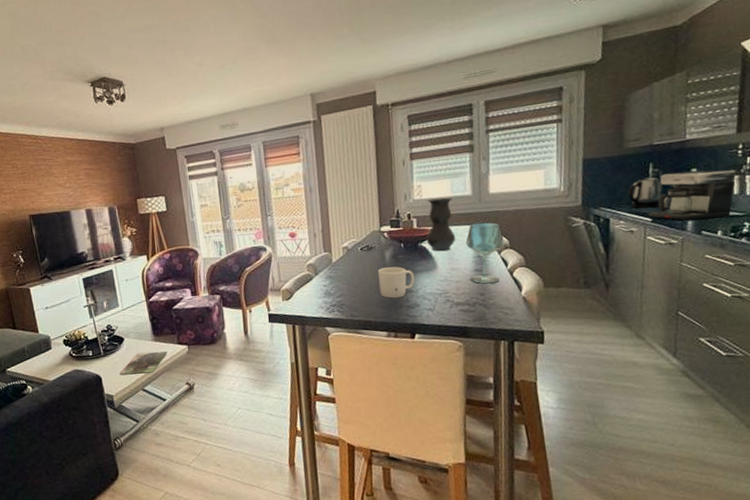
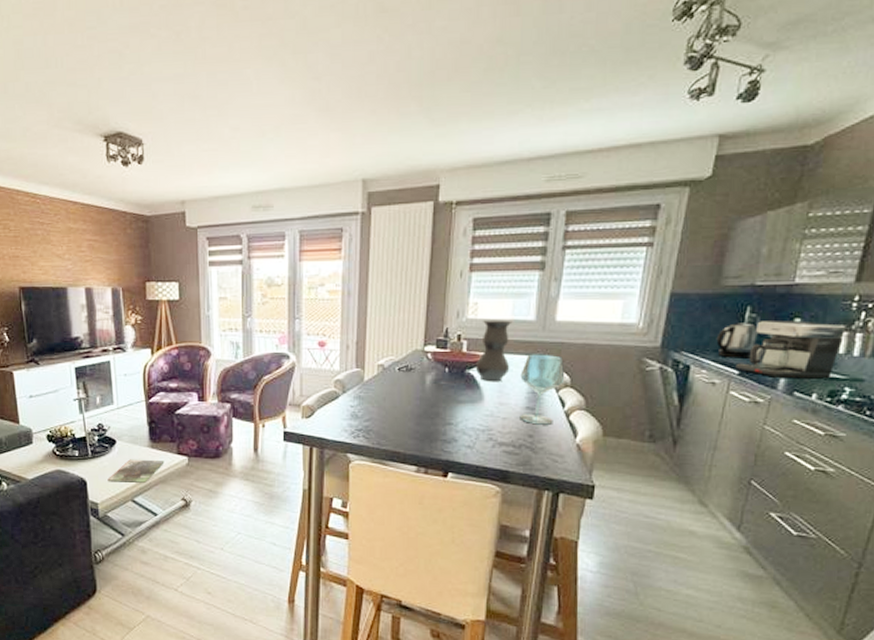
mug: present [377,266,415,299] -> none [414,394,457,430]

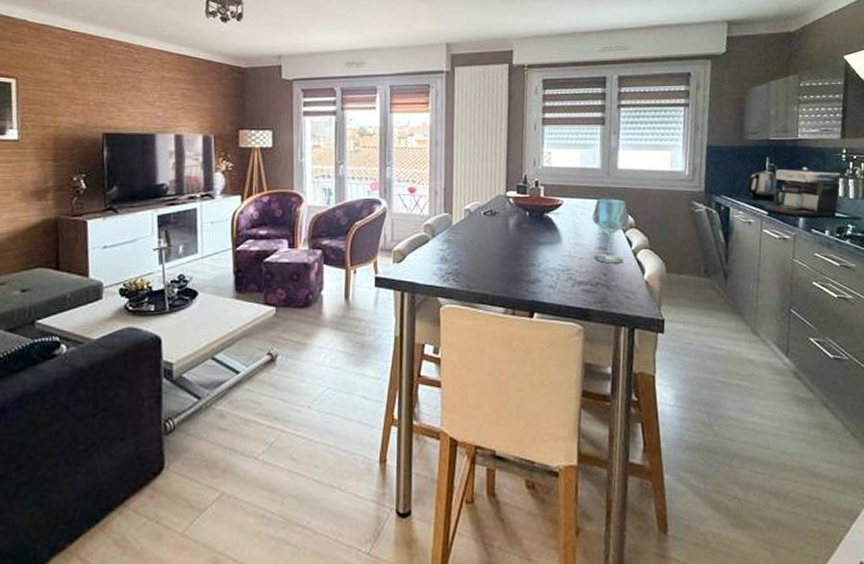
magazine: present [107,459,165,483] -> none [185,311,250,338]
vase: present [475,320,513,382] -> none [552,168,583,225]

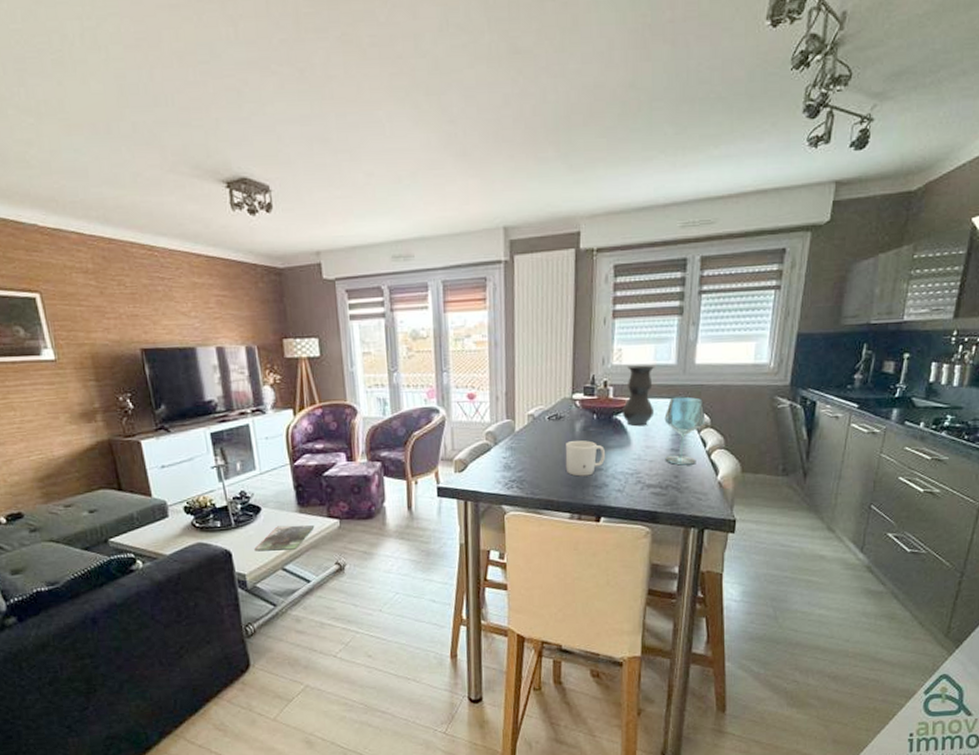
magazine: none [185,311,250,338] -> present [254,525,315,551]
mug: none [499,236,538,271] -> present [565,440,606,477]
vase: none [552,168,583,225] -> present [622,365,655,427]
kettle: present [746,171,777,201] -> none [838,359,874,393]
coffee maker: present [764,169,841,218] -> none [855,355,947,409]

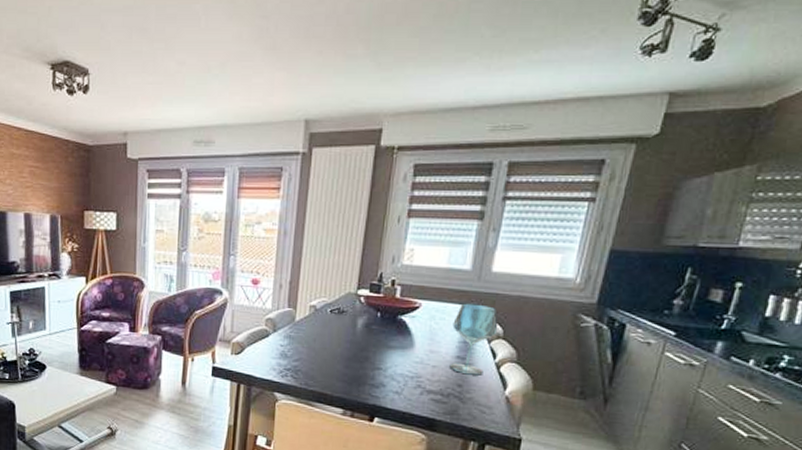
magazine: present [254,525,315,551] -> none [36,385,93,409]
mug: present [565,440,606,477] -> none [343,337,387,374]
vase: present [622,365,655,427] -> none [407,267,448,330]

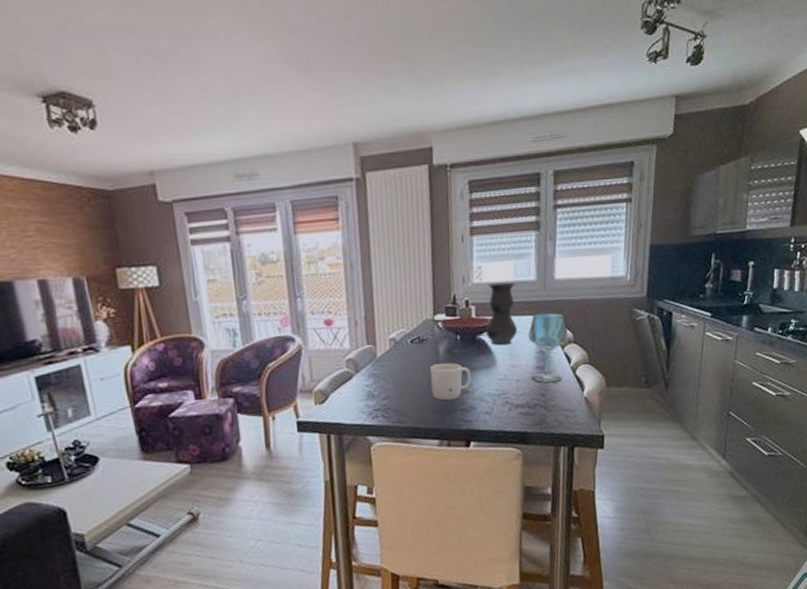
mug: none [343,337,387,374] -> present [429,362,472,401]
vase: none [407,267,448,330] -> present [485,282,518,346]

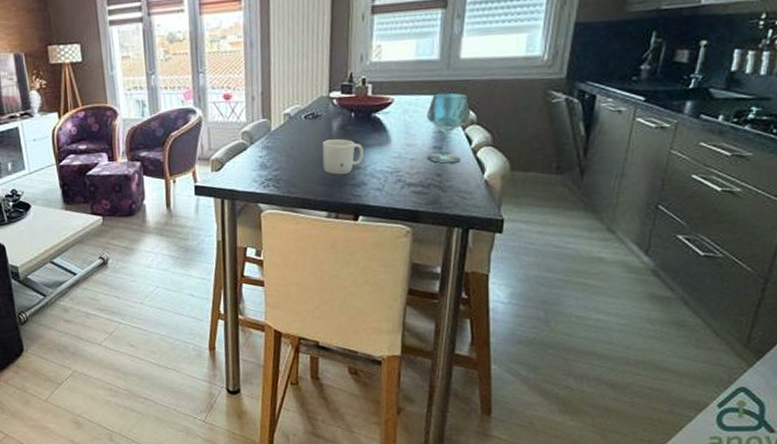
vase: present [485,282,518,346] -> none [381,61,417,124]

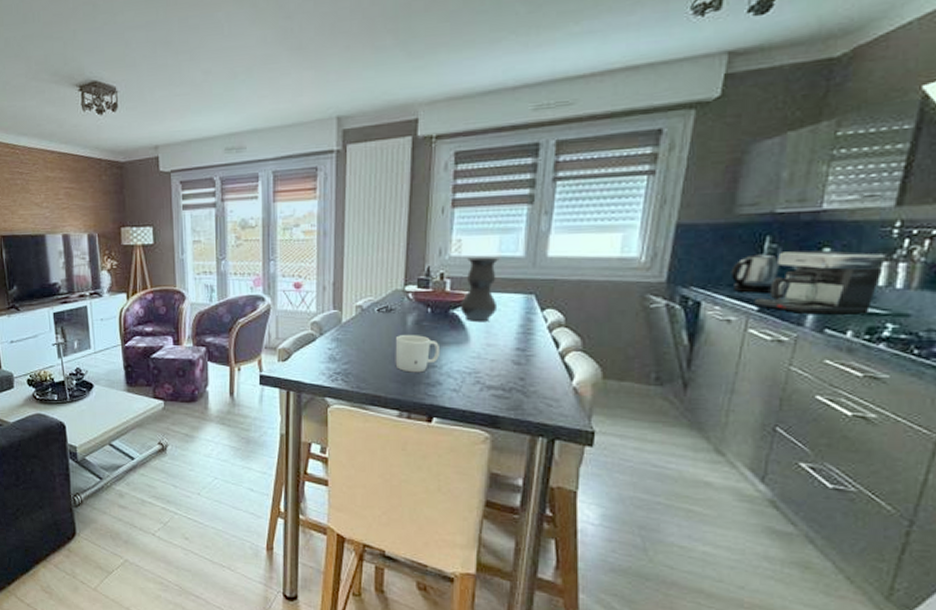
vase: none [381,61,417,124] -> present [460,257,500,323]
wine glass: present [426,92,471,164] -> none [509,292,559,367]
kettle: none [622,48,664,85] -> present [730,254,780,293]
coffee maker: none [641,42,753,102] -> present [754,250,886,315]

